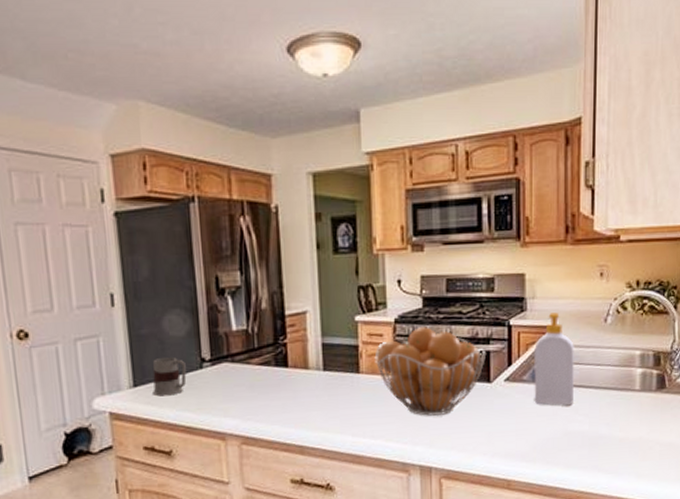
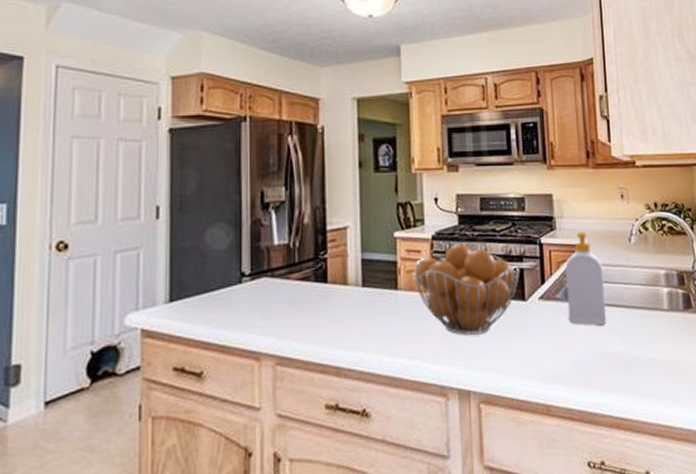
mug: present [152,357,187,396] -> none [189,271,225,312]

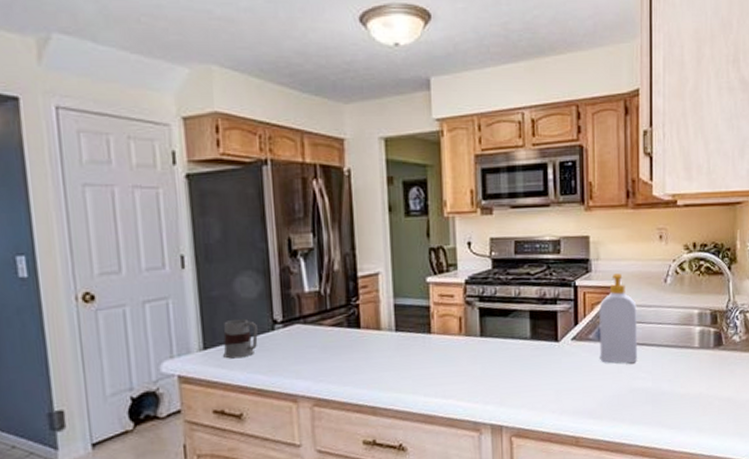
mug: none [189,271,225,312] -> present [223,319,258,359]
fruit basket: present [412,244,520,335] -> none [445,288,553,375]

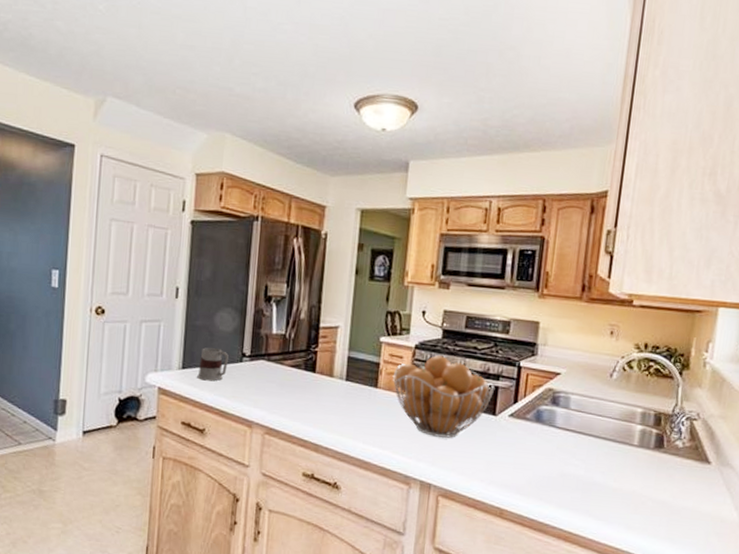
fruit basket: none [445,288,553,375] -> present [392,355,495,438]
soap bottle: present [599,273,638,364] -> none [534,361,579,449]

